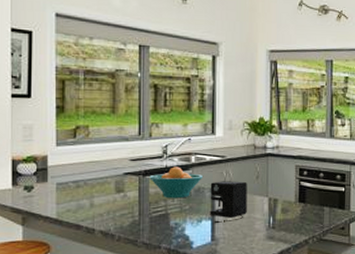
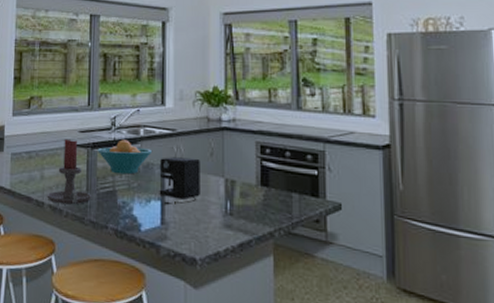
candle holder: none [97,167,145,229] -> present [47,138,92,205]

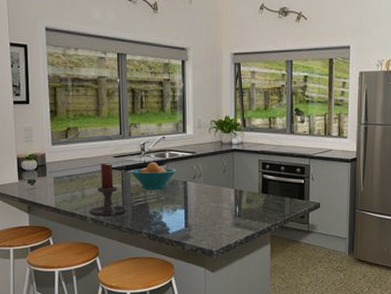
coffee maker: present [159,157,200,205] -> none [183,174,216,213]

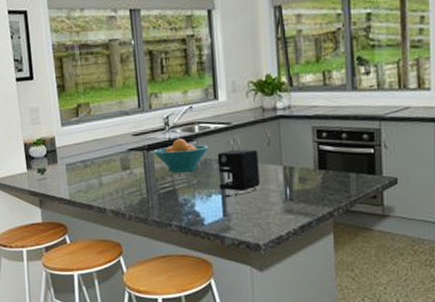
candle holder: present [88,163,128,217] -> none [107,143,153,208]
coffee maker: none [183,174,216,213] -> present [217,149,260,198]

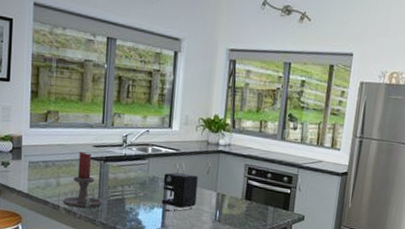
candle holder: none [107,143,153,208] -> present [62,151,103,209]
fruit bowl: present [153,138,209,173] -> none [109,155,158,186]

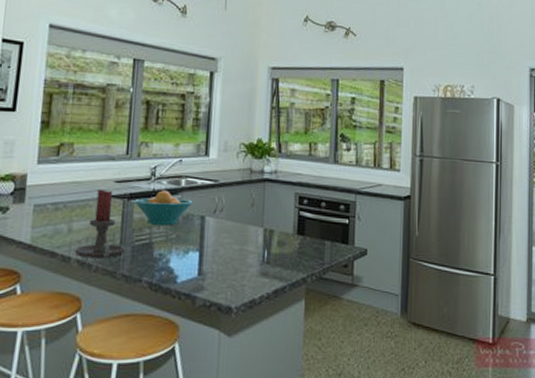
fruit bowl: none [109,155,158,186] -> present [134,190,194,226]
coffee maker: present [161,172,198,212] -> none [198,208,241,256]

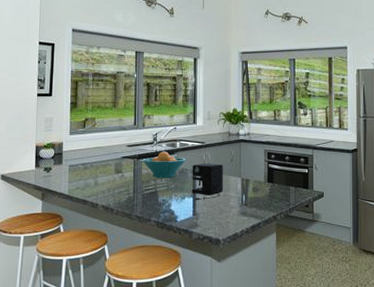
candle holder: present [74,189,126,259] -> none [100,152,138,204]
coffee maker: none [198,208,241,256] -> present [191,163,223,201]

